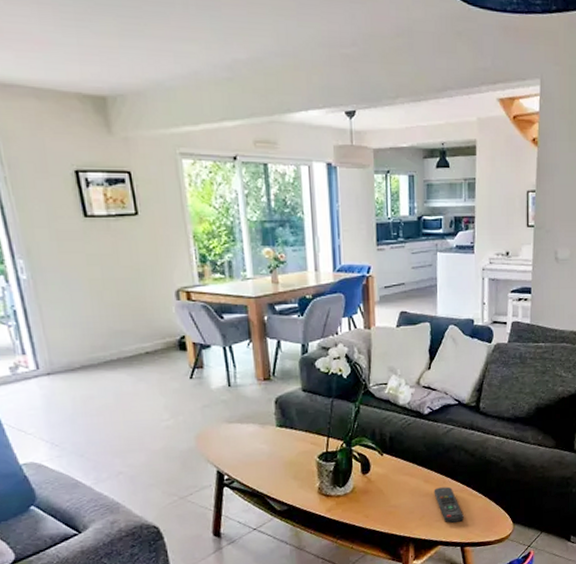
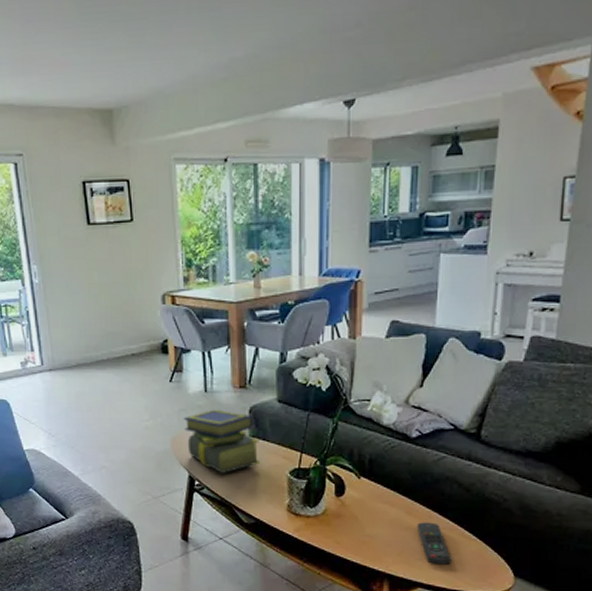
stack of books: none [207,402,290,465] -> present [183,409,261,473]

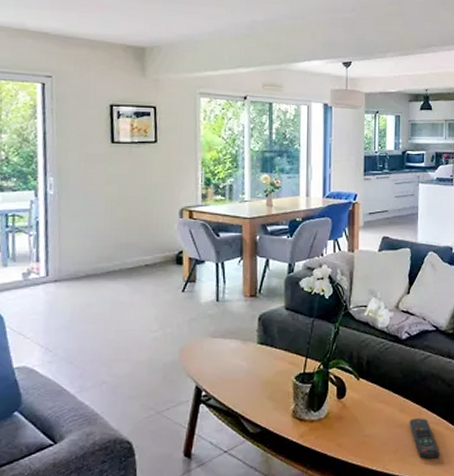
stack of books: present [183,409,261,473] -> none [193,318,268,382]

